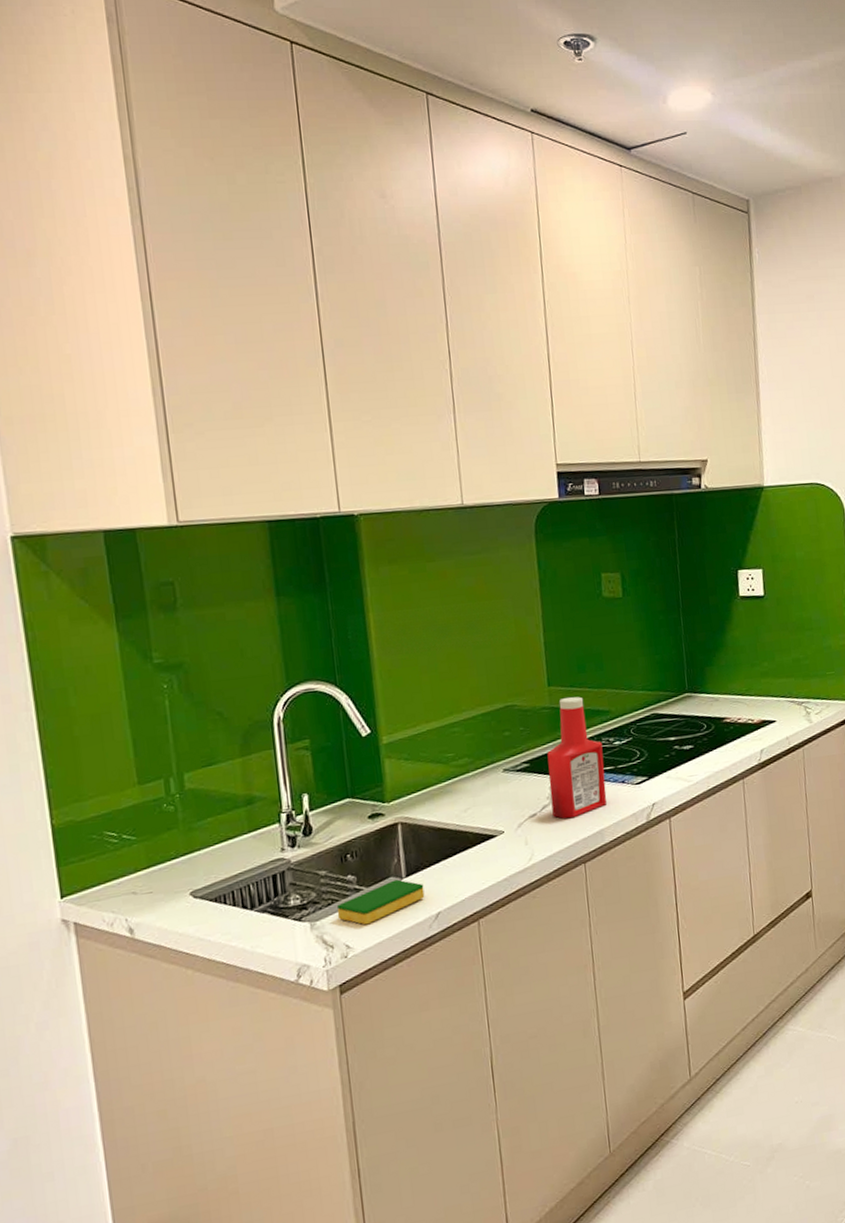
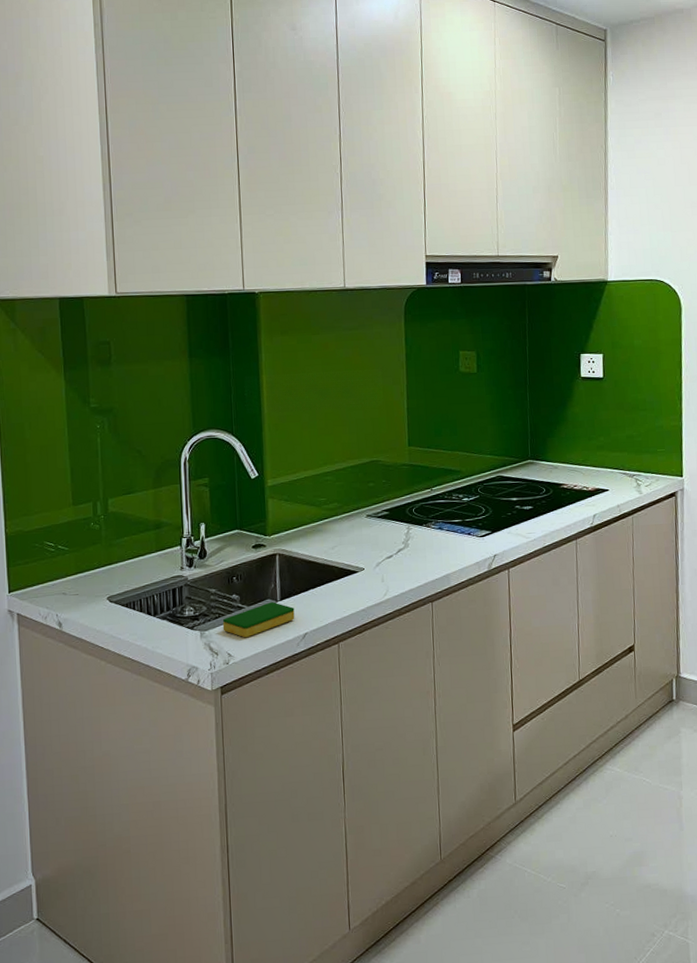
ketchup bottle: present [547,696,607,819] -> none [404,457,454,562]

